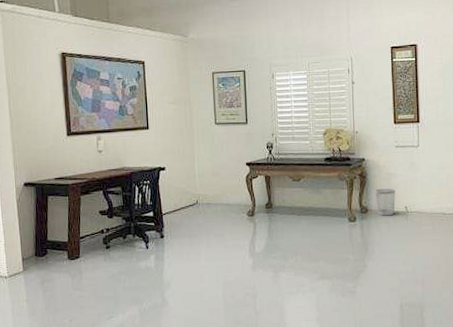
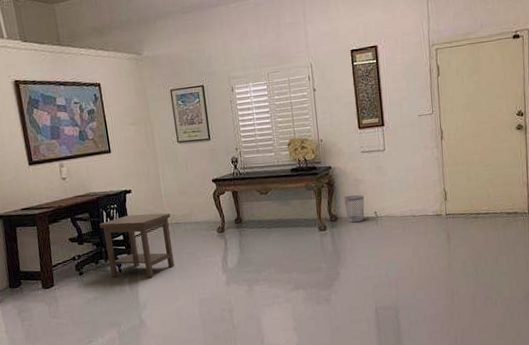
side table: none [130,192,202,256] -> present [99,213,175,278]

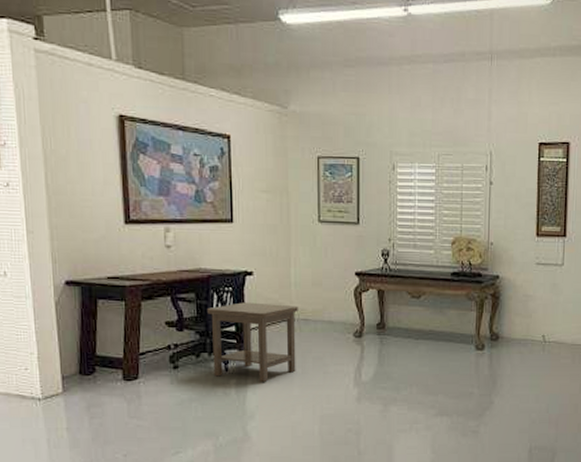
wastebasket: present [344,194,365,223] -> none [509,312,533,345]

